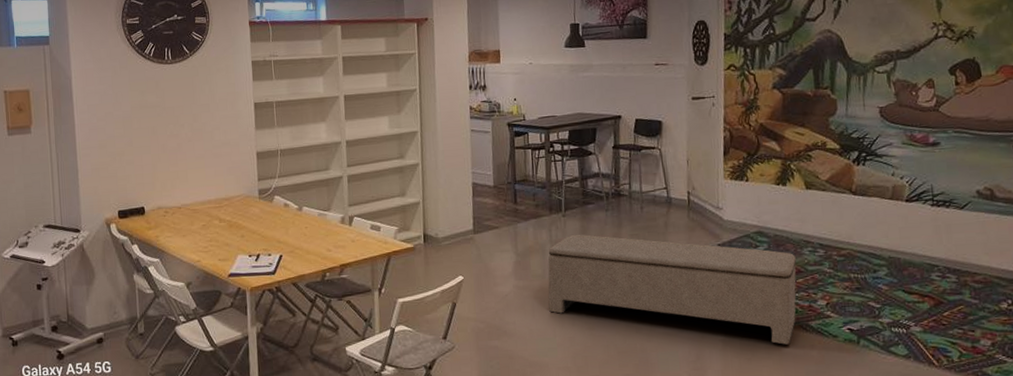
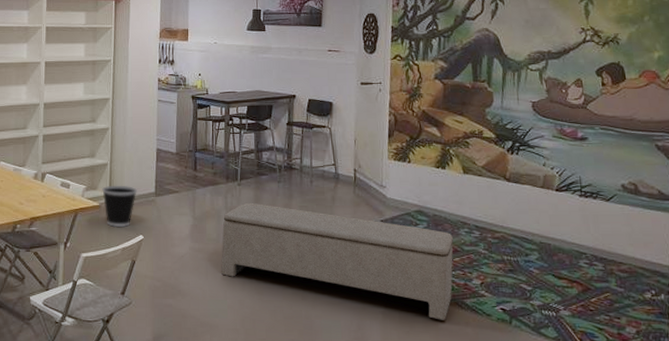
wastebasket: none [416,224,454,270] -> present [102,185,137,228]

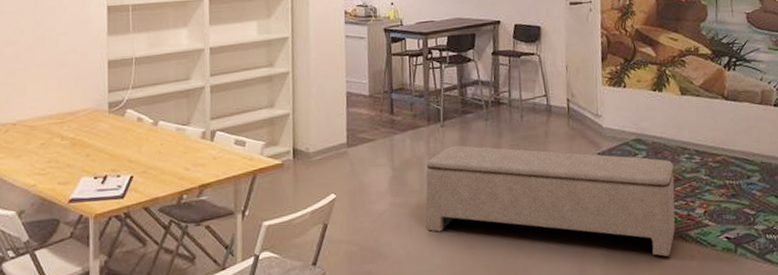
wastebasket: present [102,185,137,228] -> none [284,137,326,188]

